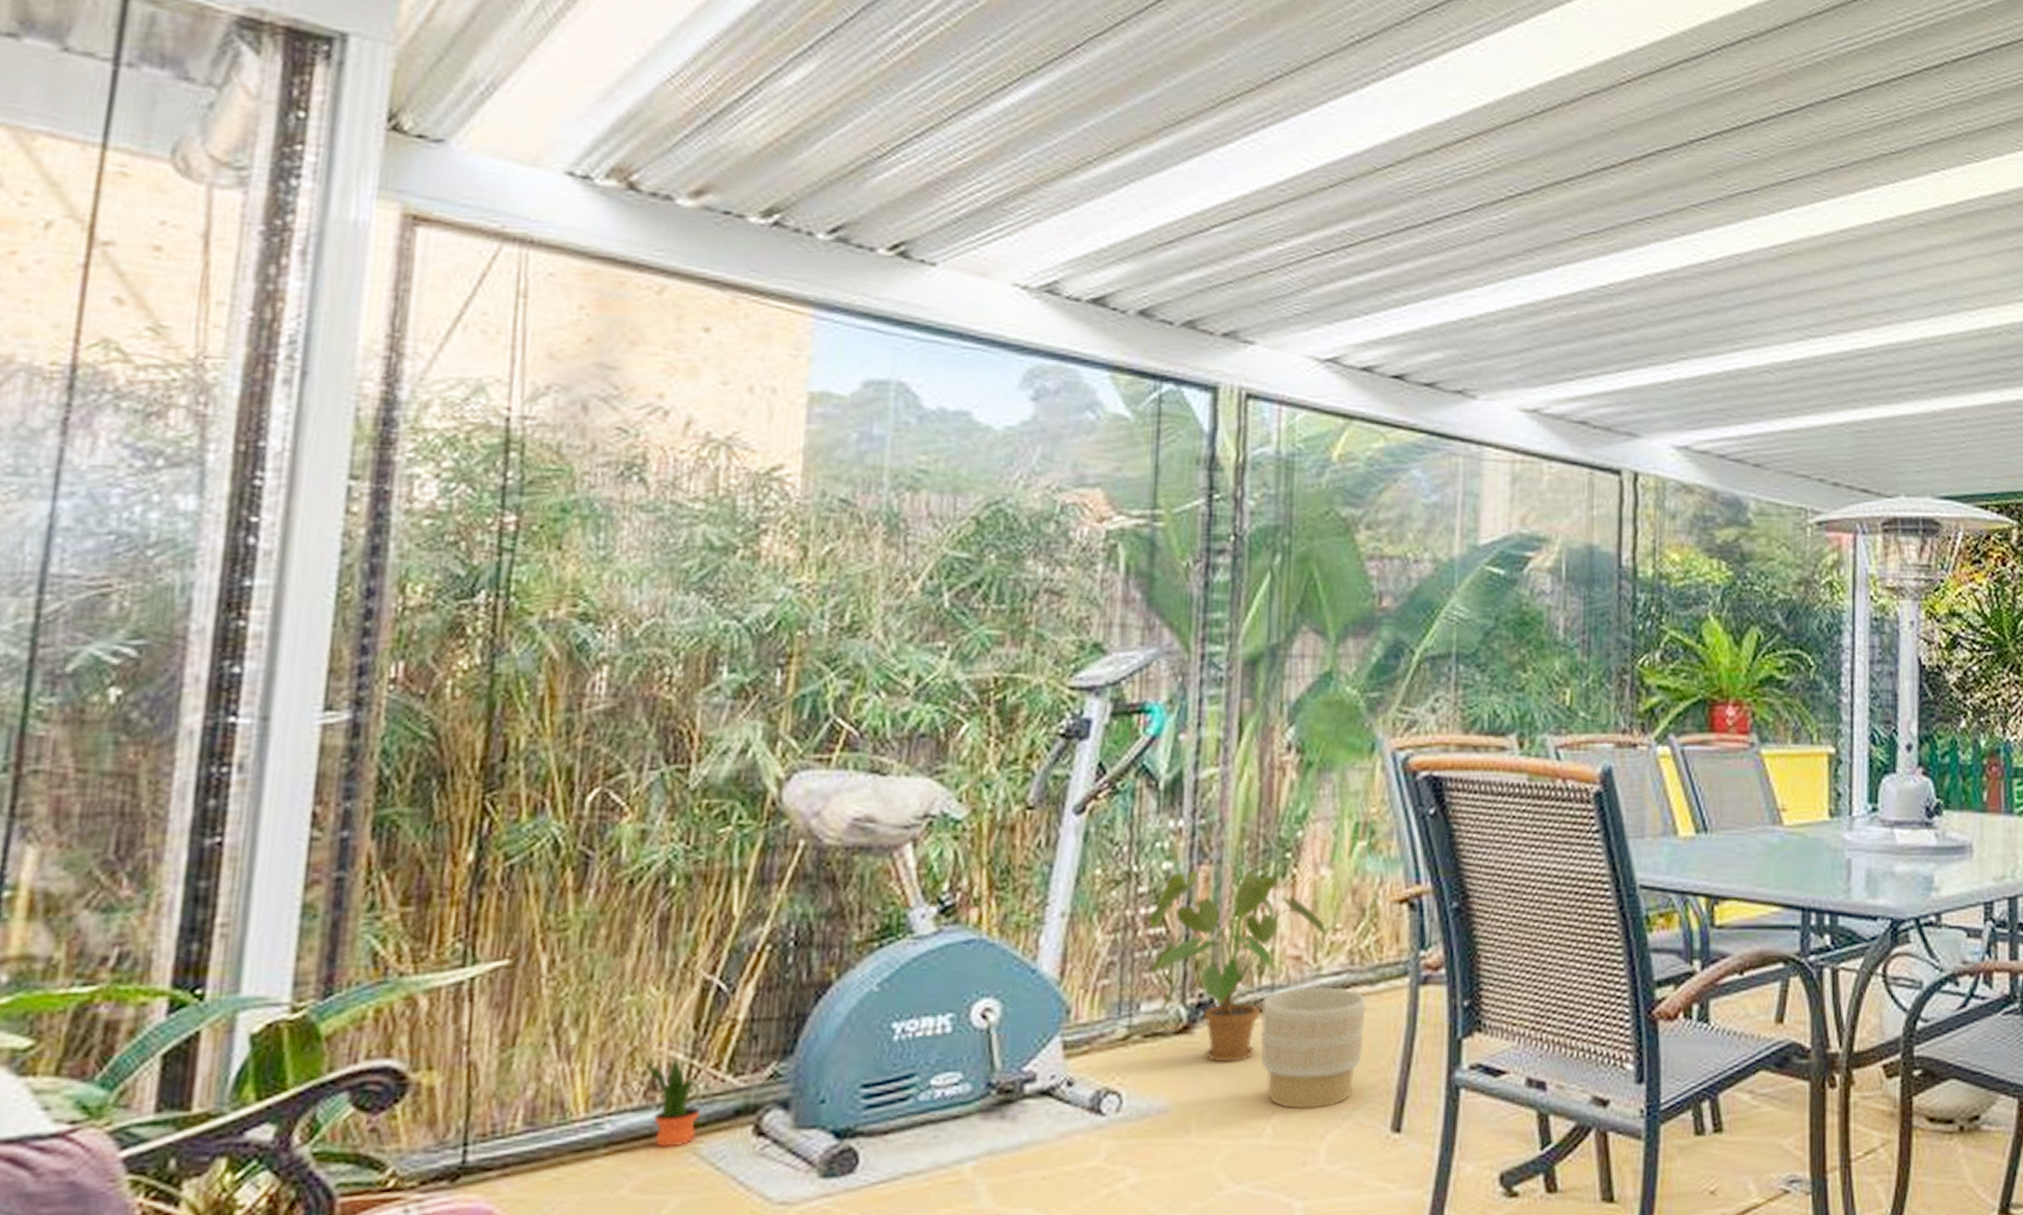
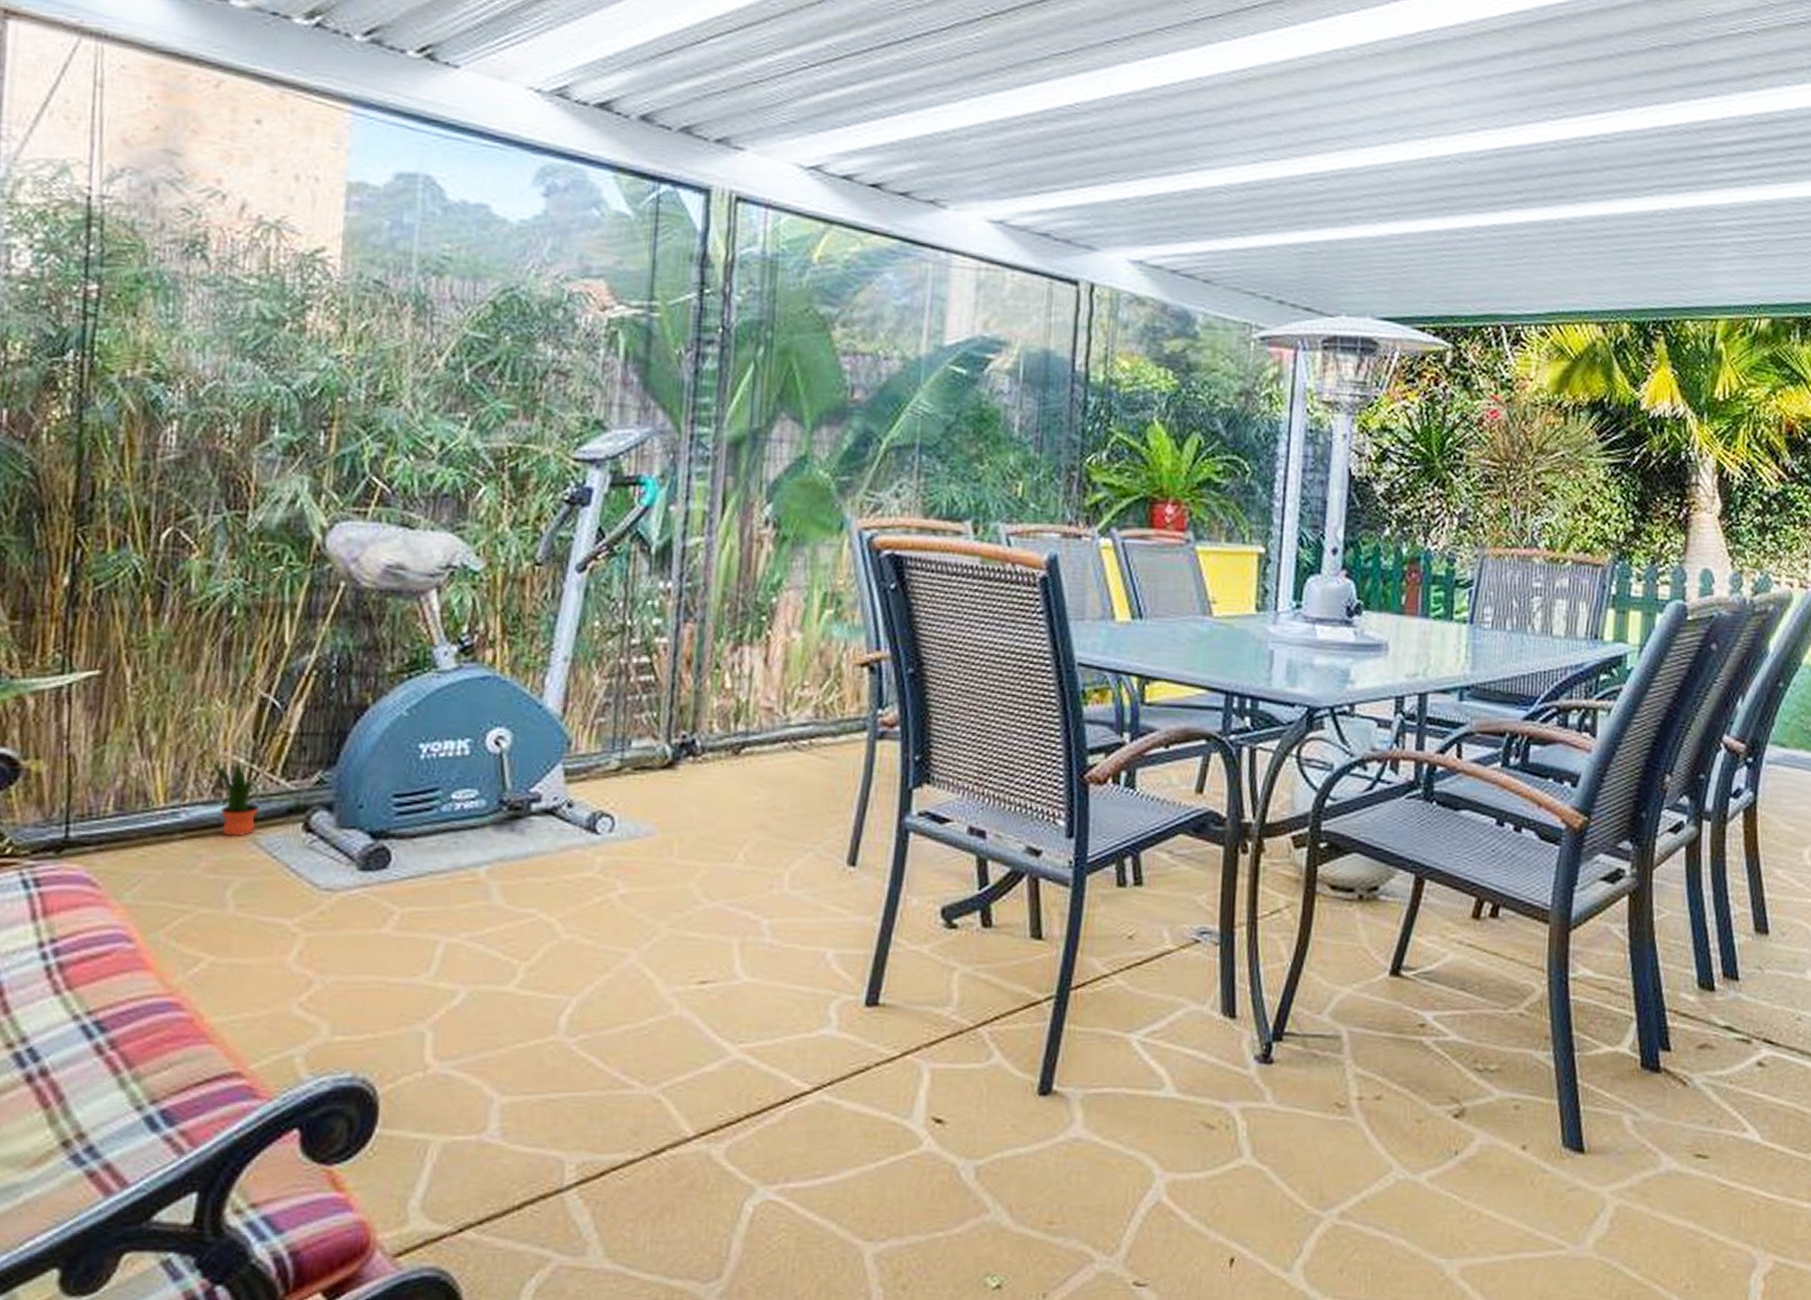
house plant: present [1147,870,1332,1063] -> none [639,626,800,797]
planter: present [1261,987,1367,1110] -> none [735,735,829,841]

